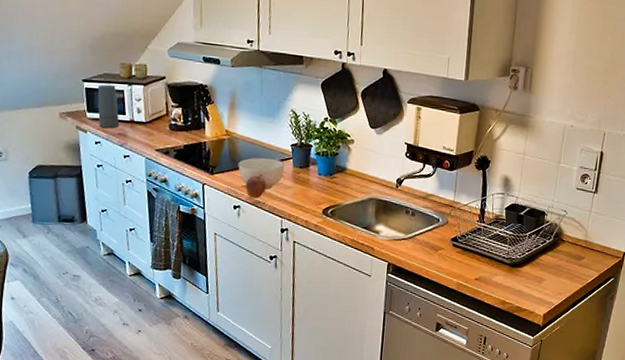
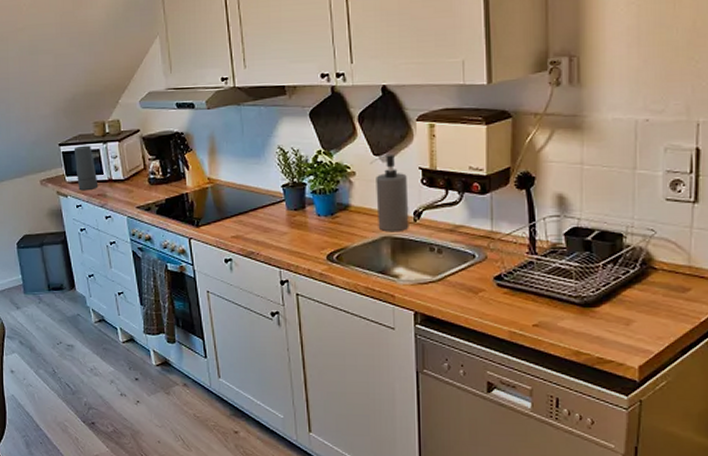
bowl: present [238,157,285,190] -> none [225,203,277,238]
fruit: present [245,174,267,199] -> none [235,222,260,249]
soap dispenser: none [366,129,395,195] -> present [370,155,409,232]

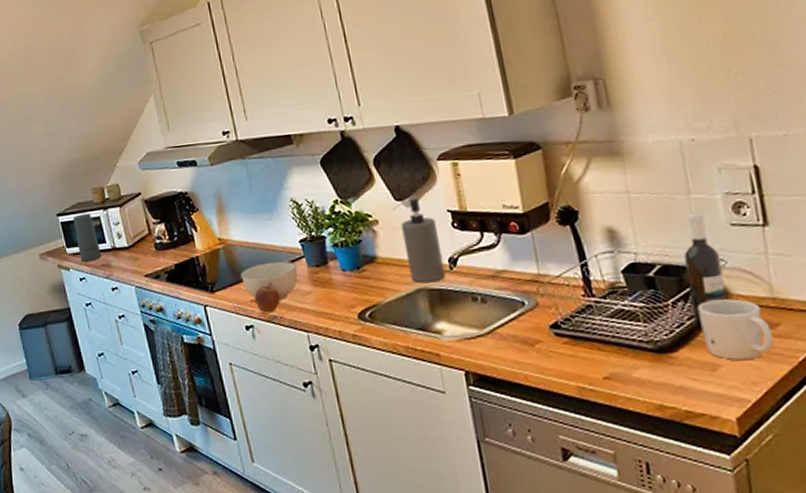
bowl: none [225,203,277,238] -> present [240,261,298,300]
fruit: none [235,222,260,249] -> present [254,283,281,314]
wine bottle: none [618,186,651,289] -> present [683,212,727,329]
mug: none [623,265,682,318] -> present [697,299,774,361]

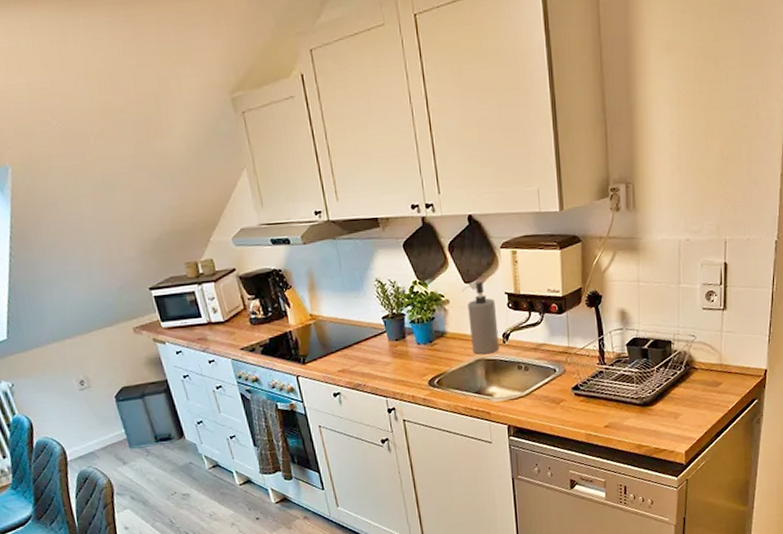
canister: present [72,213,102,262] -> none [166,287,198,336]
bowl: present [240,261,298,300] -> none [329,335,380,370]
fruit: present [254,283,281,314] -> none [341,355,365,382]
wine bottle: present [683,212,727,329] -> none [668,298,693,388]
mug: present [697,299,774,361] -> none [672,365,716,411]

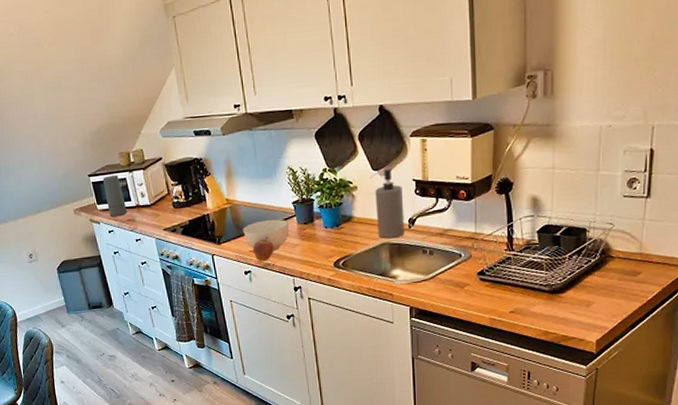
canister: none [166,287,198,336] -> present [102,174,128,217]
bowl: none [329,335,380,370] -> present [243,219,289,251]
fruit: none [341,355,365,382] -> present [252,237,274,262]

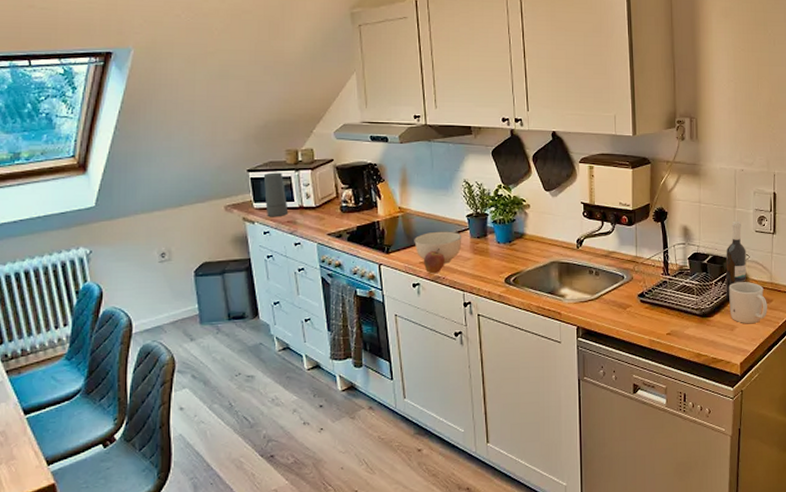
soap dispenser: present [369,169,405,239] -> none [542,191,573,258]
wine bottle: none [582,185,610,276] -> present [725,220,747,301]
mug: none [585,253,634,300] -> present [729,282,767,324]

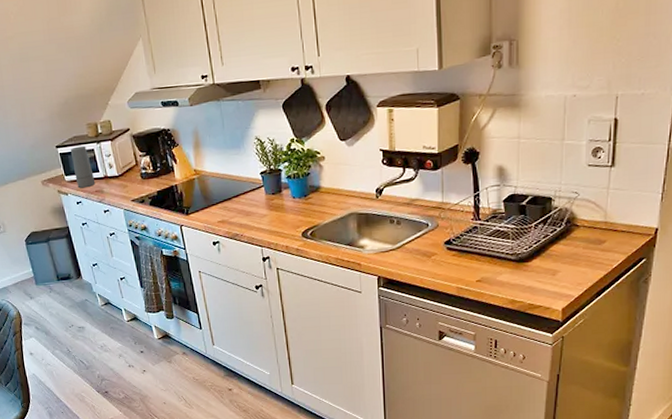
bowl: present [414,231,462,264] -> none [211,189,257,222]
fruit: present [423,249,446,274] -> none [221,207,243,232]
wine bottle: present [725,220,747,301] -> none [547,155,575,245]
mug: present [729,282,767,324] -> none [551,222,599,268]

